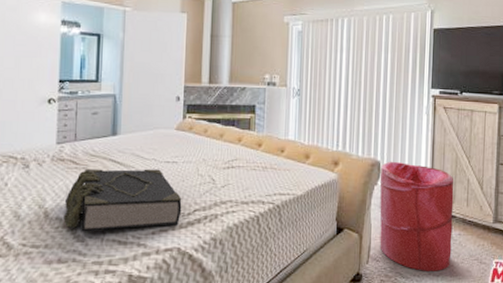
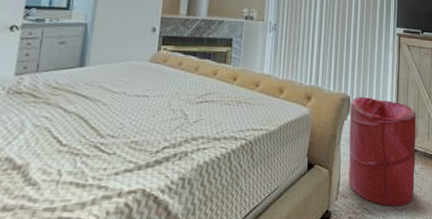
decorative book: present [63,168,182,233] -> none [14,102,151,176]

